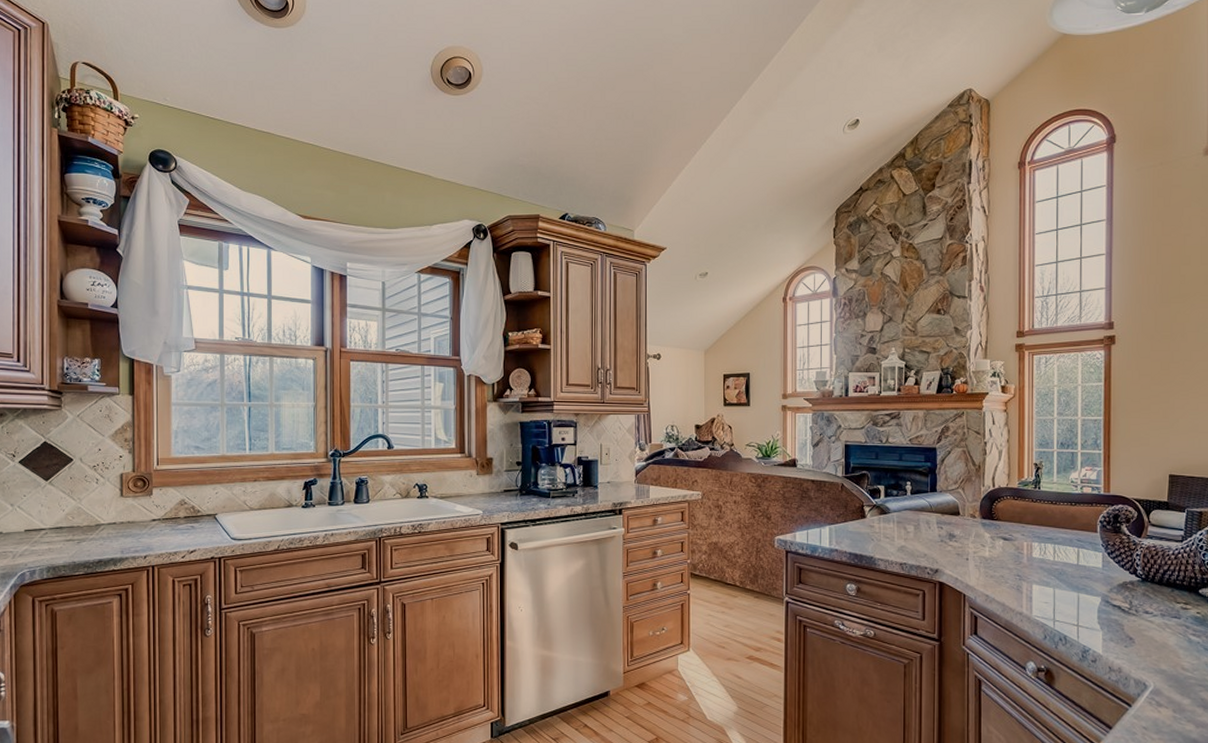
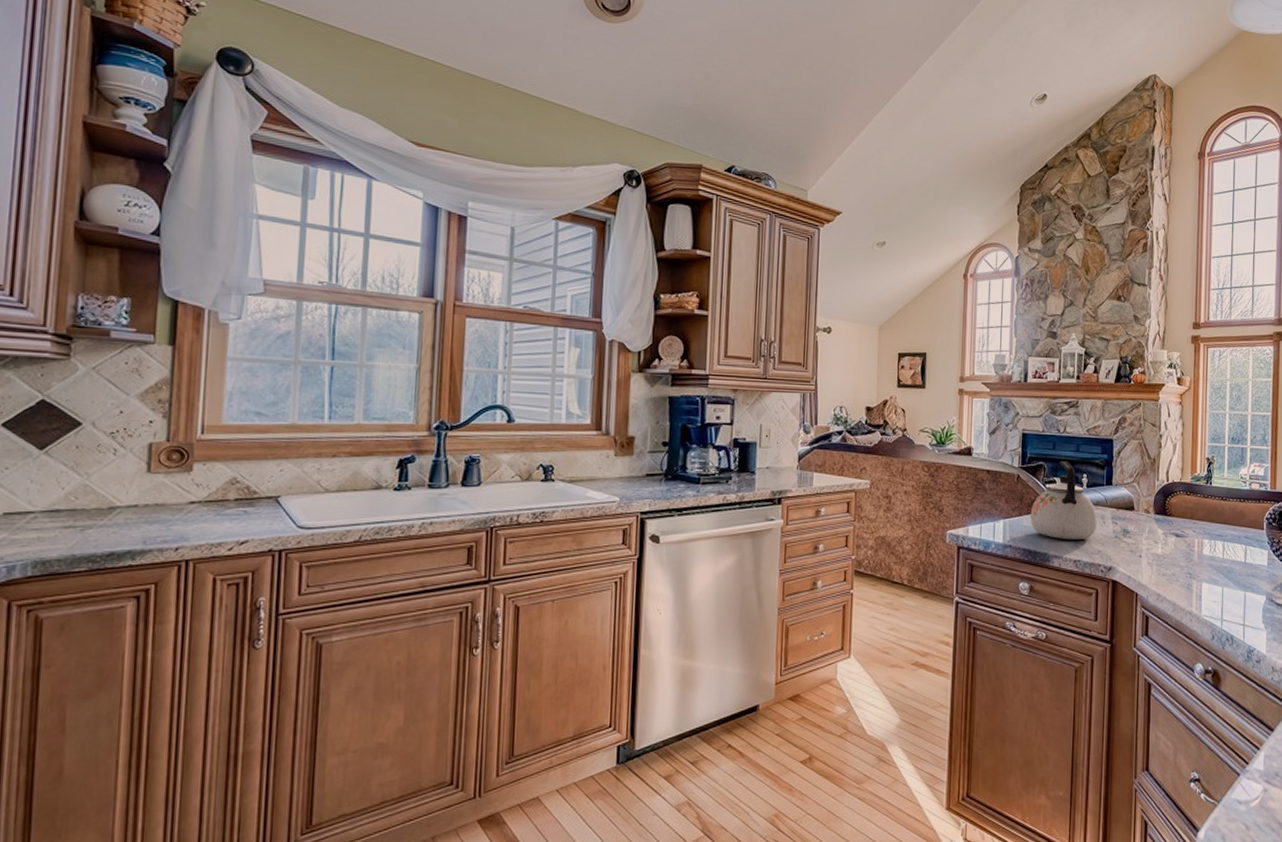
kettle: none [855,469,922,544] -> present [1030,460,1097,540]

